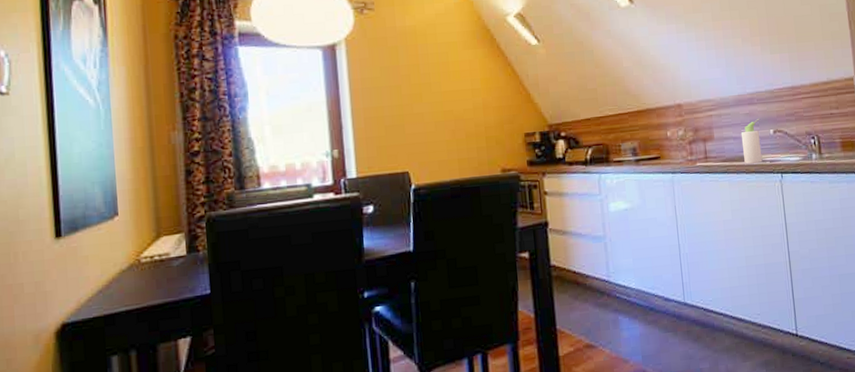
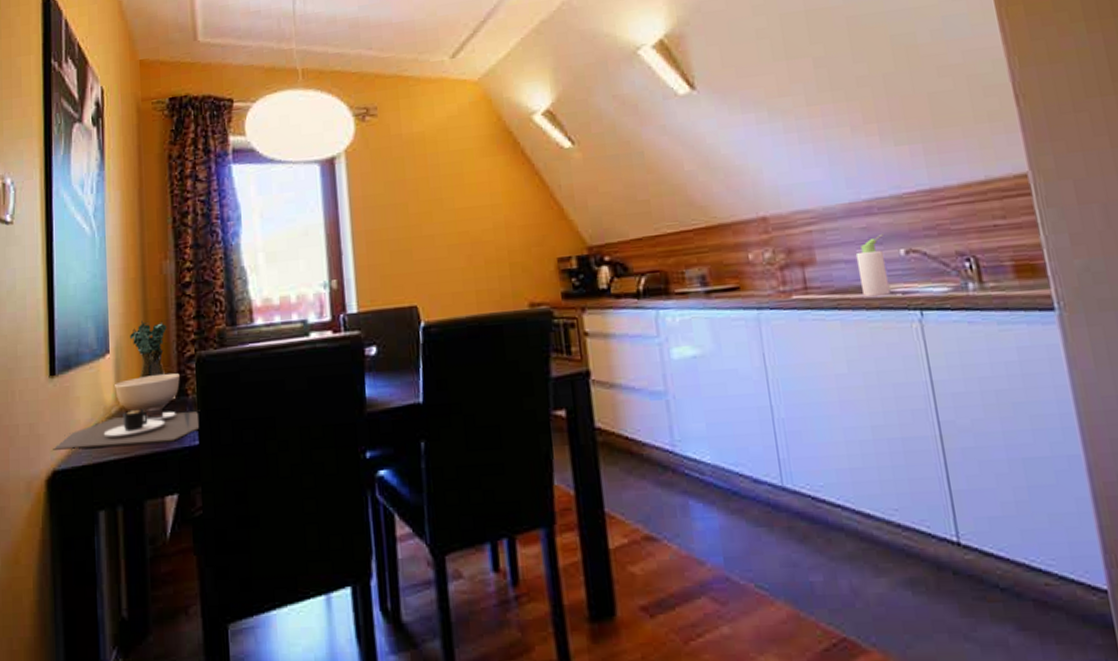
place setting: none [61,263,211,305] -> present [53,407,200,450]
bowl: none [125,232,191,268] -> present [115,373,180,413]
vase: none [139,185,177,237] -> present [130,320,167,378]

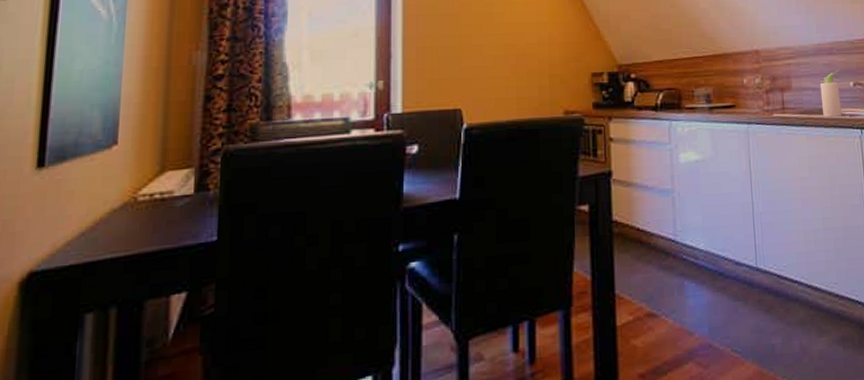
place setting: present [53,407,200,450] -> none [32,202,220,249]
bowl: present [115,373,180,413] -> none [120,167,201,208]
vase: present [130,320,167,378] -> none [145,111,191,171]

